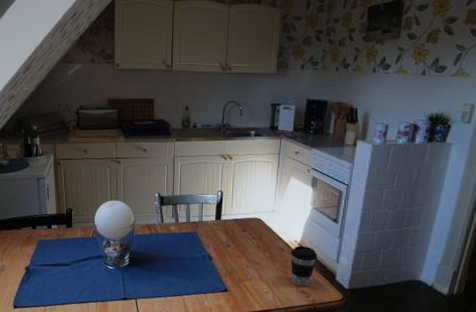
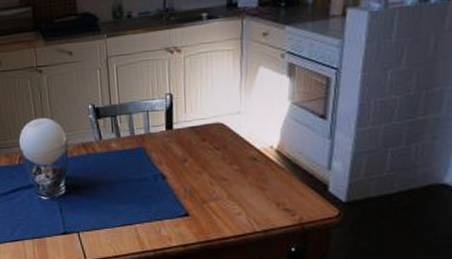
coffee cup: present [290,246,318,287] -> none [266,153,302,203]

